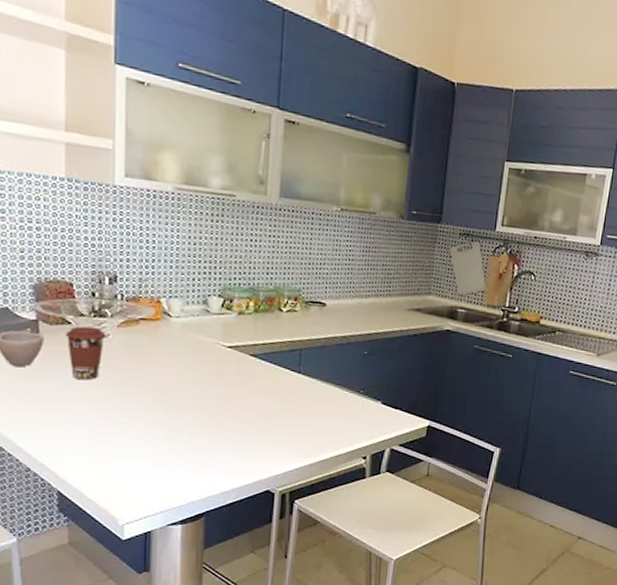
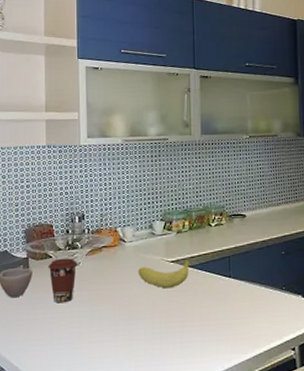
fruit: none [185,345,253,378] -> present [138,258,191,289]

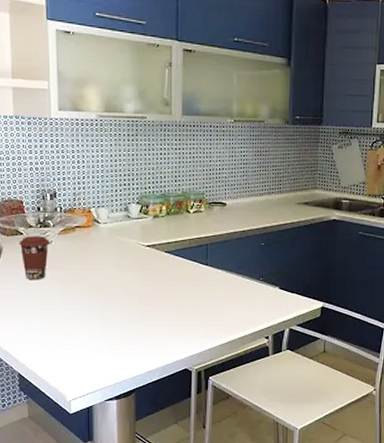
fruit: present [138,258,191,289] -> none [113,244,167,272]

